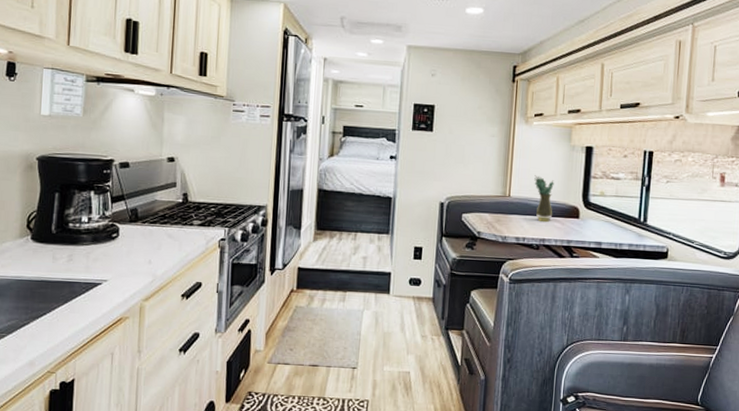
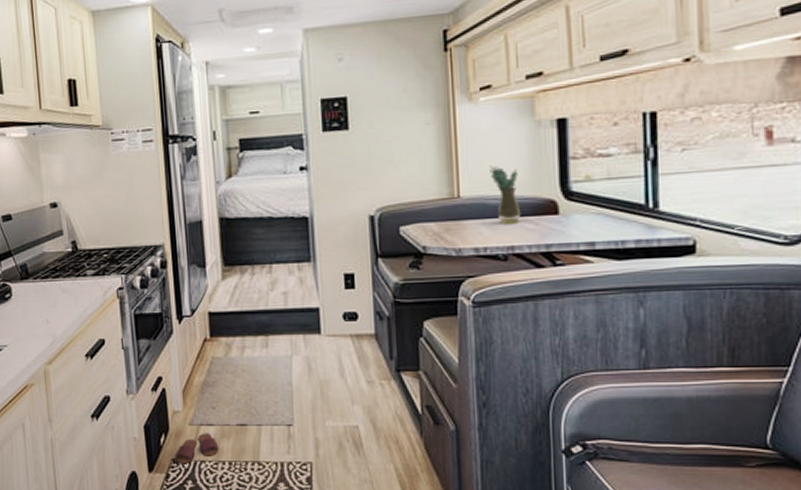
slippers: none [252,370,292,397] -> present [175,433,219,464]

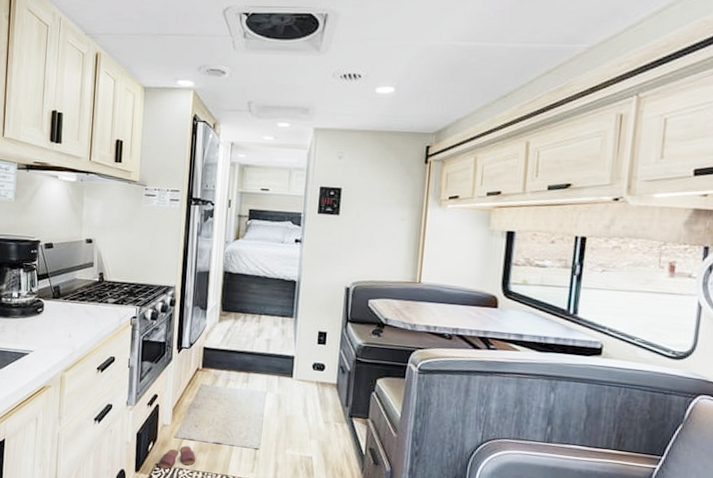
vase: present [490,166,521,226] -> none [447,261,470,312]

